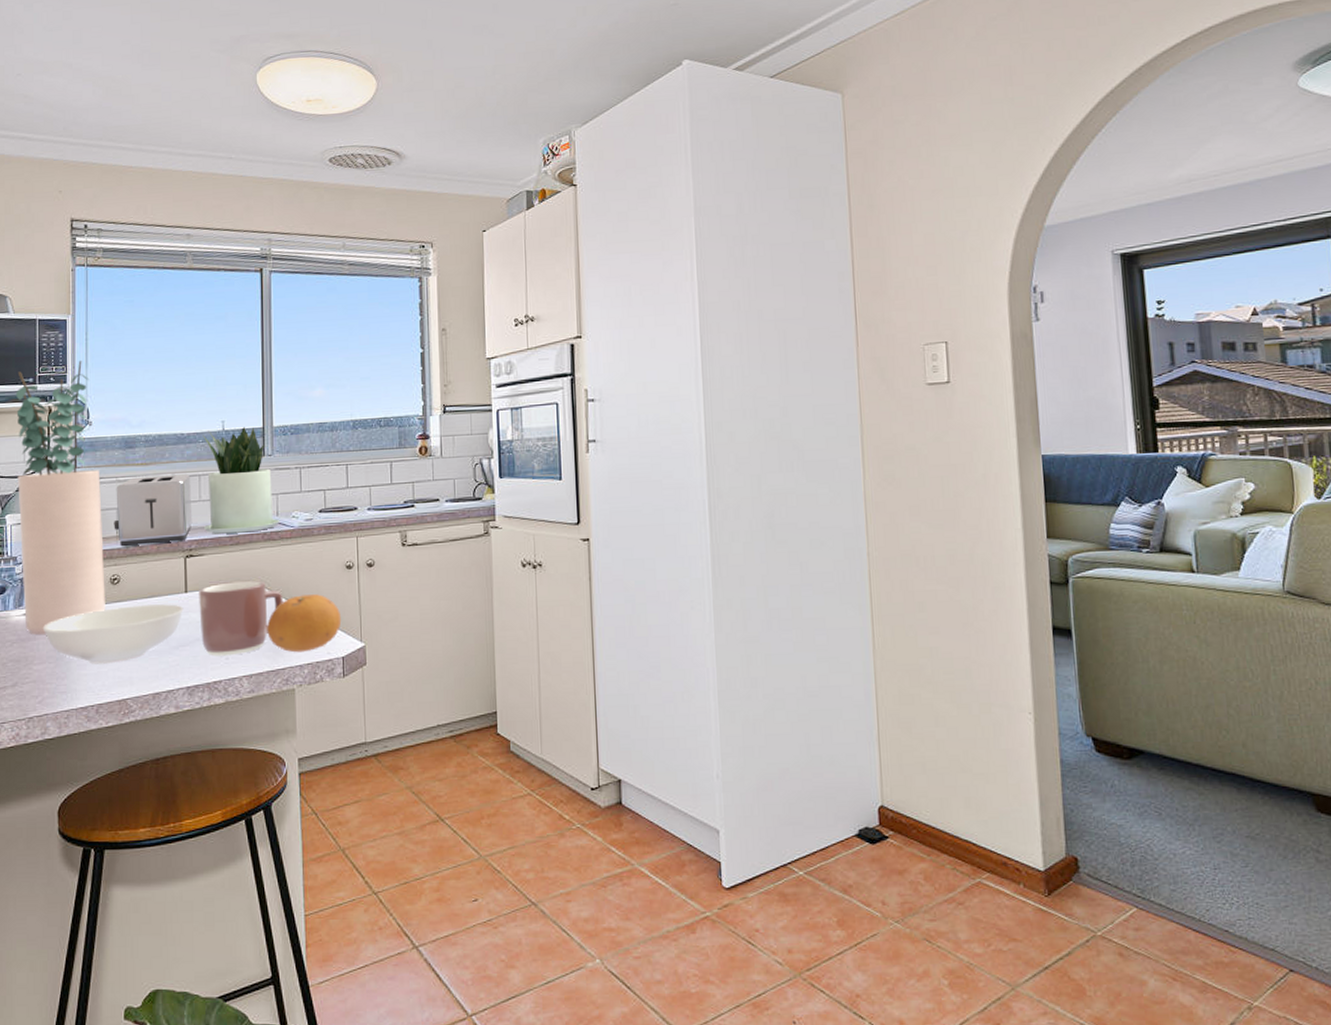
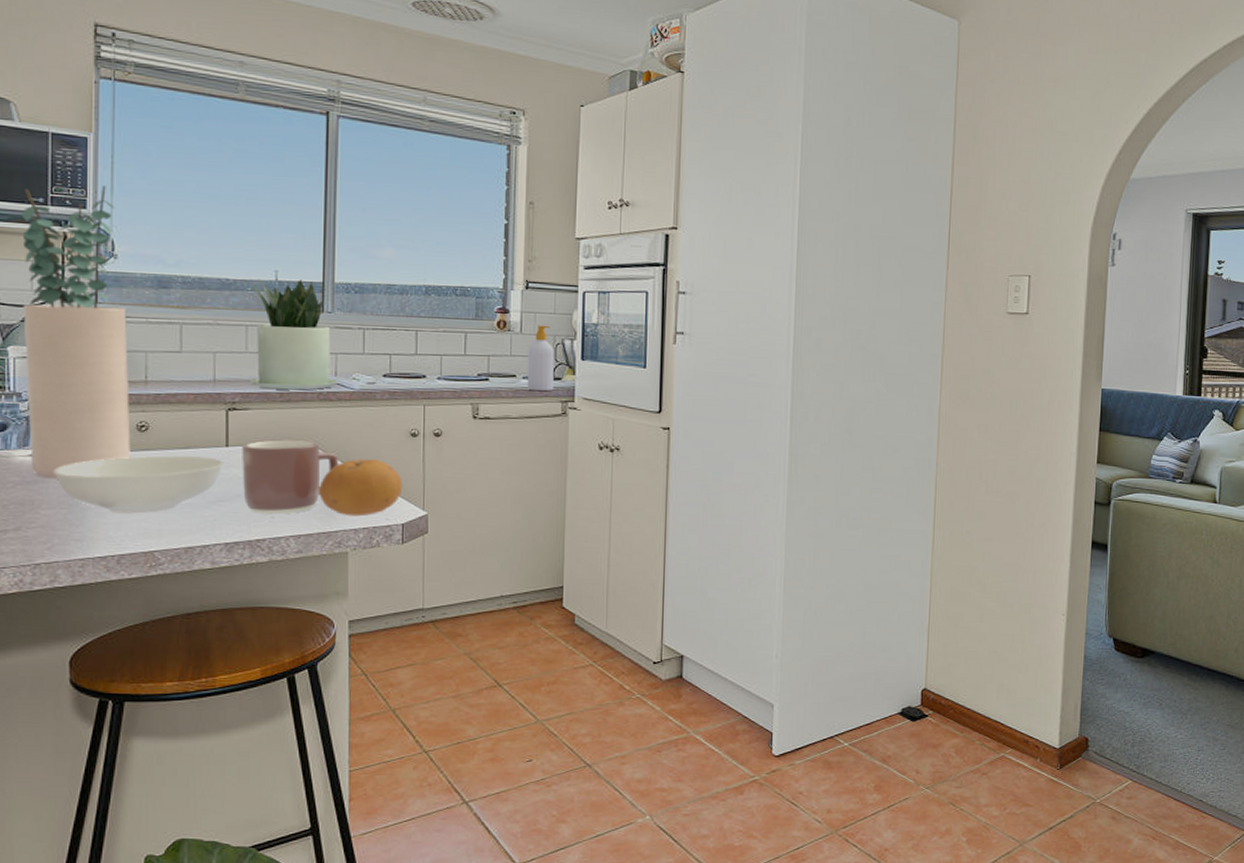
toaster: present [114,474,193,547] -> none [142,320,237,393]
soap bottle: none [448,446,475,514] -> present [526,325,554,392]

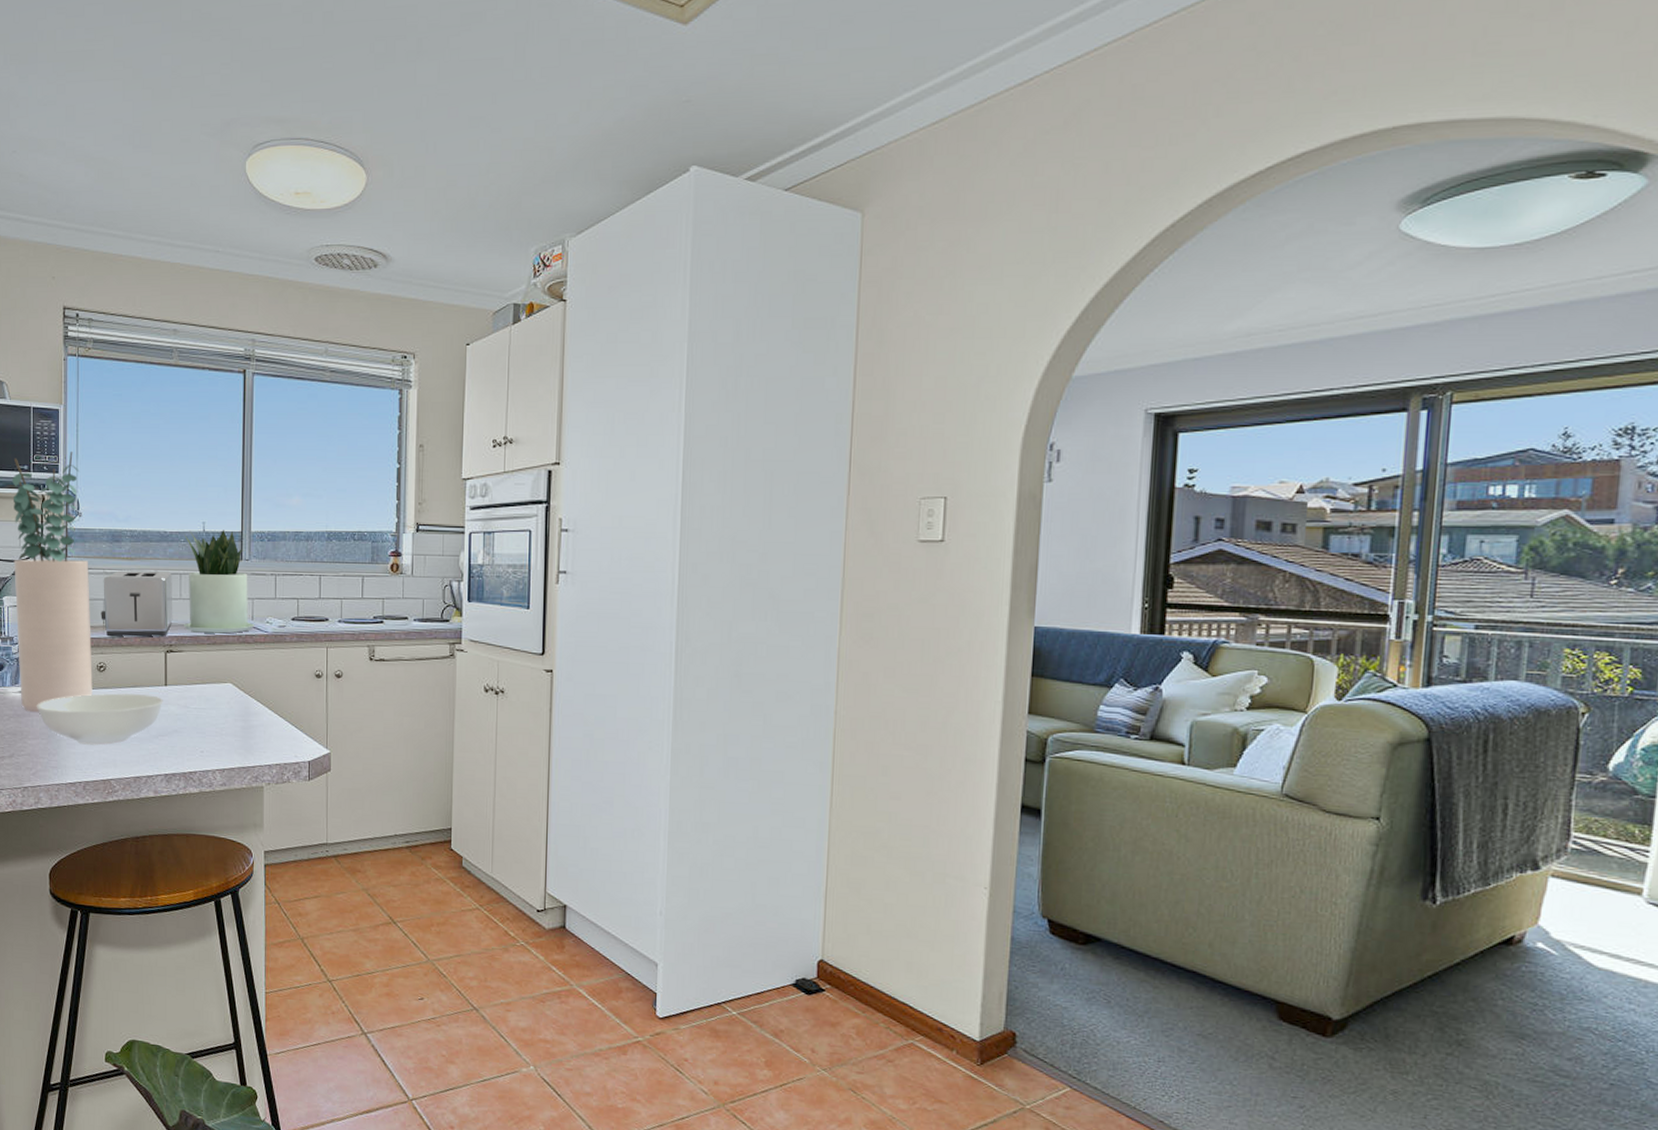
toaster: none [142,320,237,393] -> present [101,570,173,637]
mug: present [242,439,339,515] -> none [177,679,256,750]
fruit: present [319,459,403,517] -> none [239,698,309,753]
soap bottle: present [526,325,554,392] -> none [417,567,443,634]

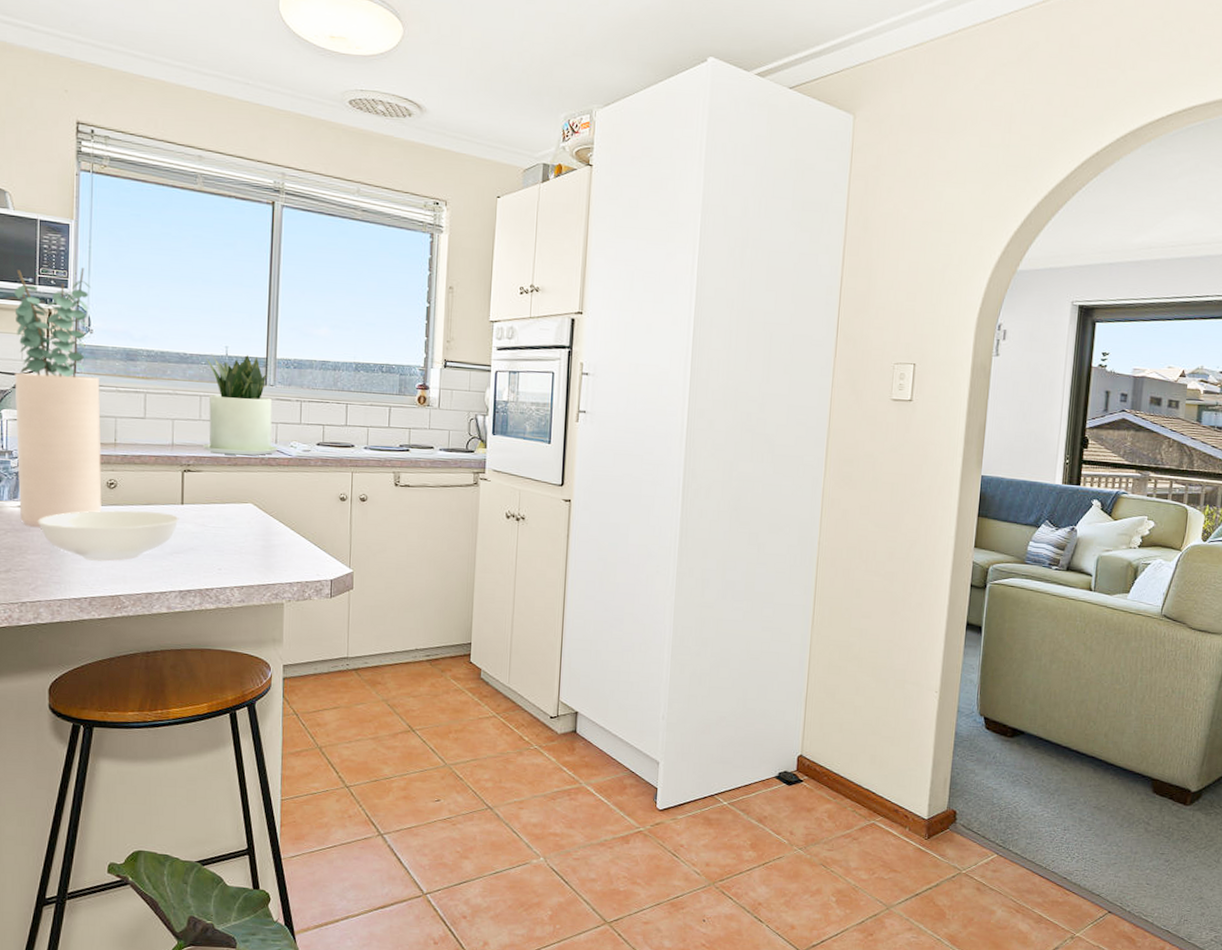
toaster: present [101,570,173,637] -> none [112,389,192,456]

